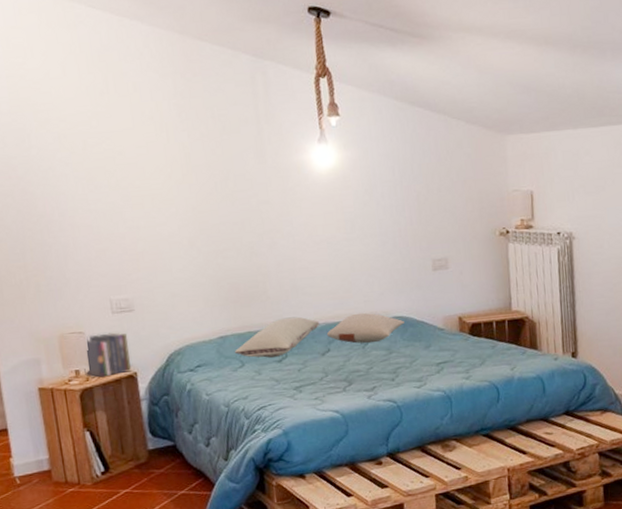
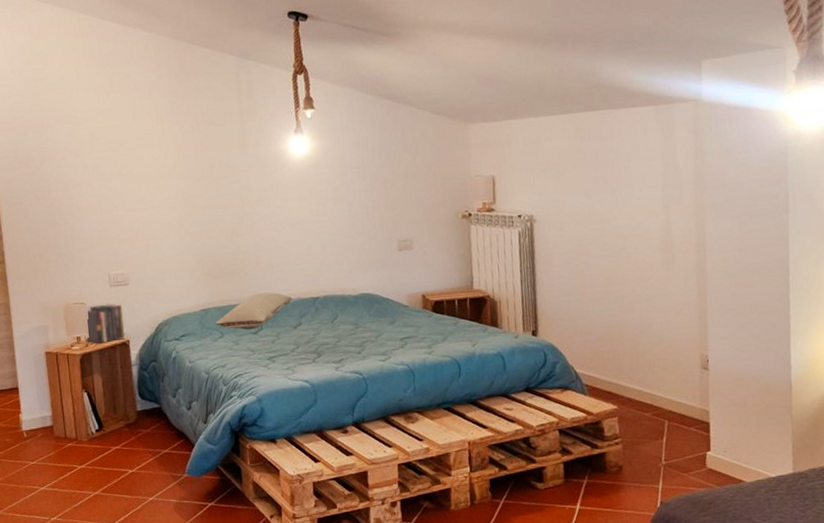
pillow: present [326,312,404,344] -> none [298,289,371,318]

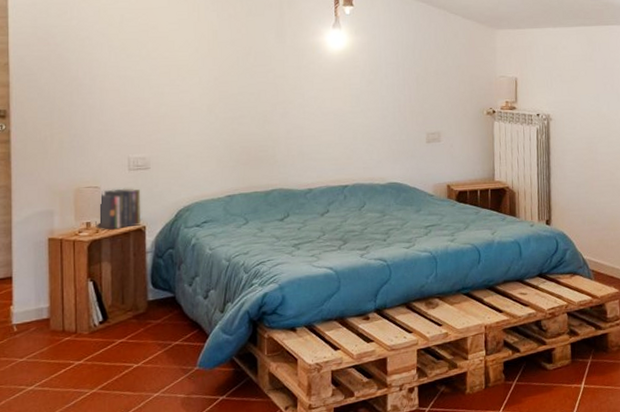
pillow: present [215,292,293,330] -> none [240,179,322,216]

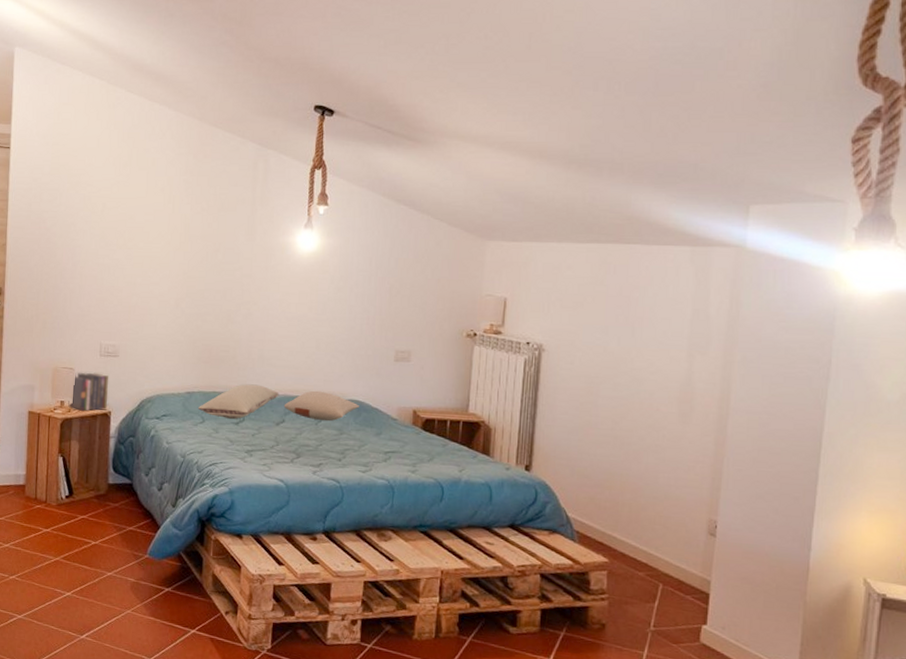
pillow: none [240,179,322,216] -> present [197,384,279,419]
pillow: none [327,178,398,206] -> present [283,390,359,422]

